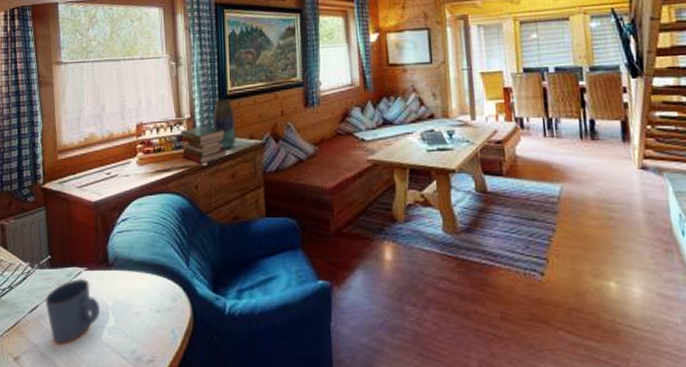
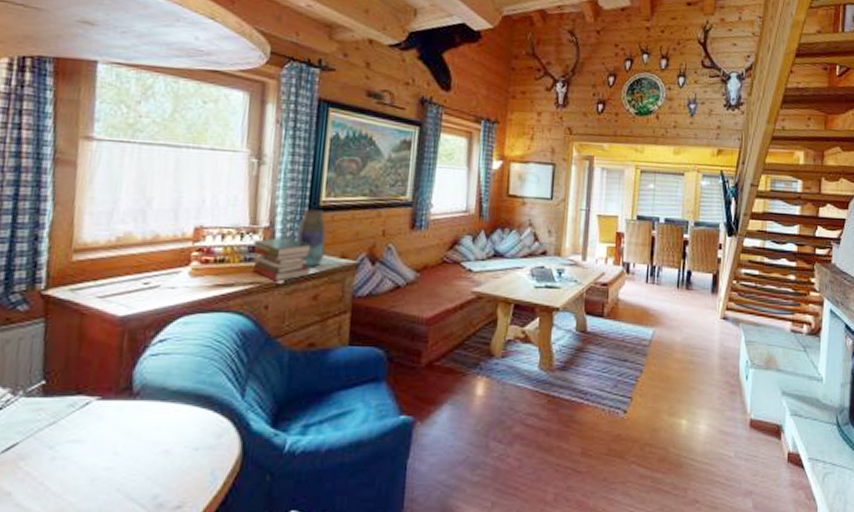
mug: present [45,278,99,344] -> none [29,409,113,491]

